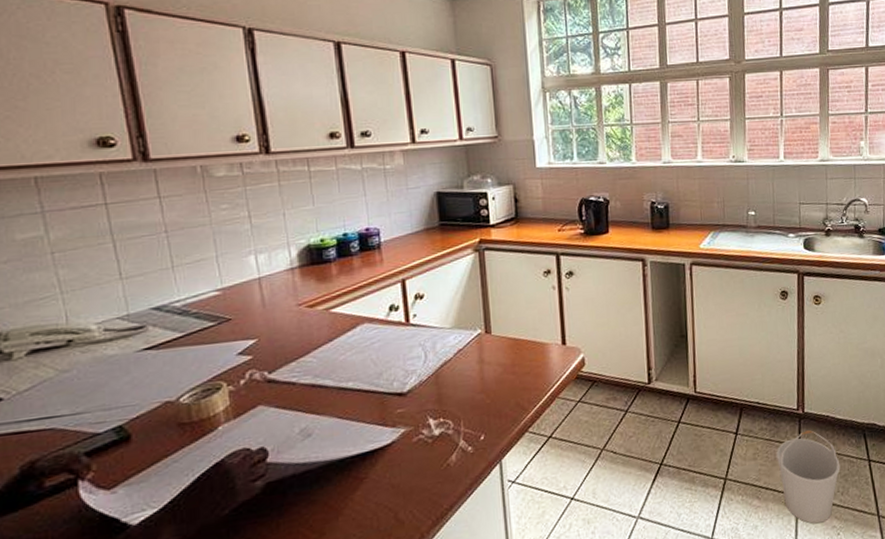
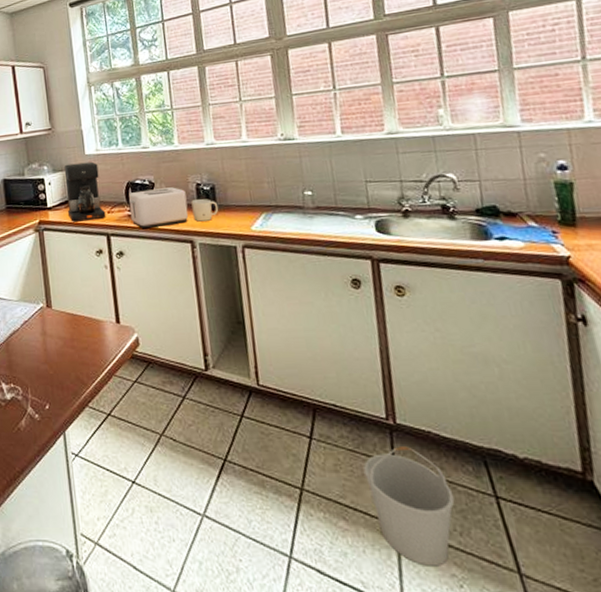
coffee maker: none [512,175,557,241] -> present [65,161,106,222]
toaster: none [581,205,642,248] -> present [128,187,189,229]
mug: none [645,217,671,240] -> present [191,199,219,222]

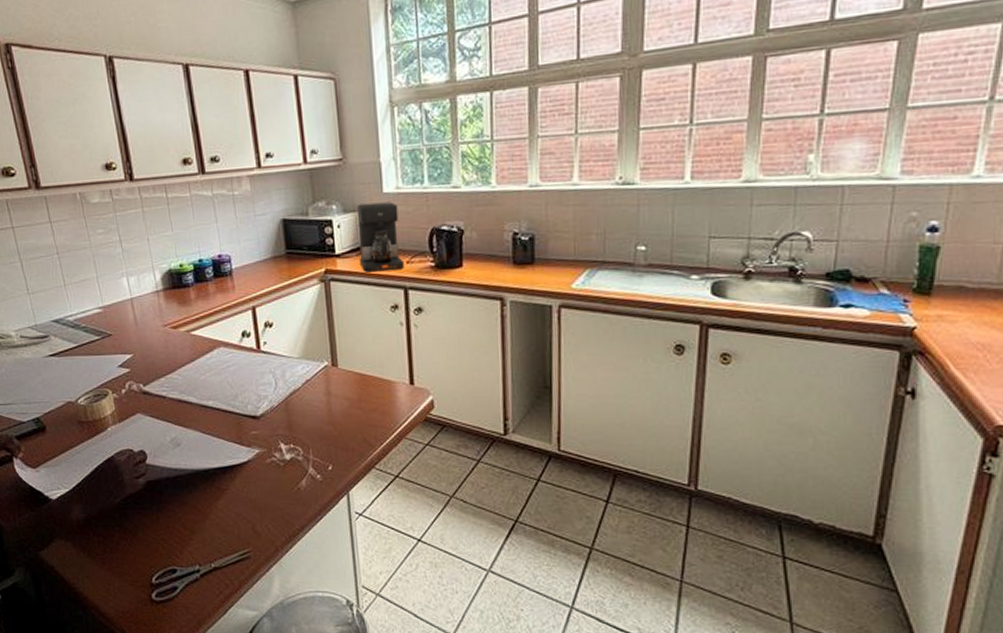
toaster: present [128,187,189,229] -> none [432,236,501,283]
mug: present [191,199,219,222] -> none [505,251,537,277]
bucket: present [363,446,455,567] -> none [657,511,742,616]

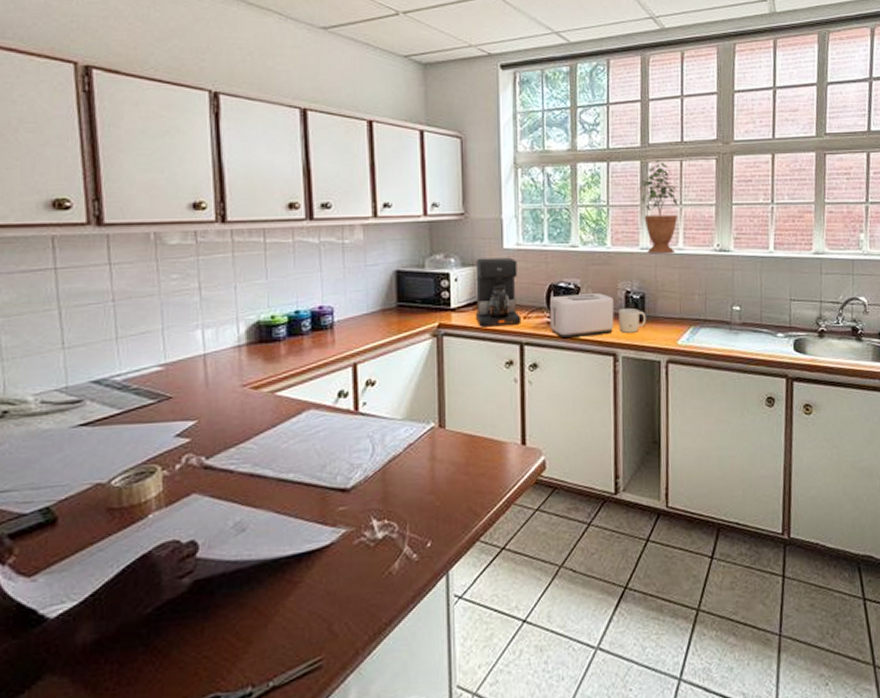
toaster: none [432,236,501,283] -> present [549,293,614,339]
mug: none [505,251,537,277] -> present [618,308,647,333]
potted plant: none [525,84,573,192] -> present [637,160,678,254]

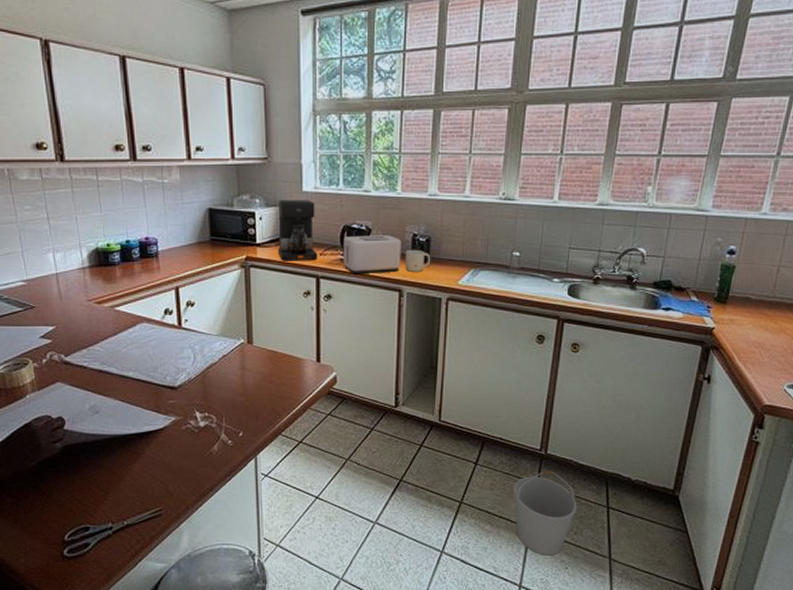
potted plant: present [637,160,678,254] -> none [429,109,468,201]
bucket: none [757,559,831,670] -> present [514,471,577,556]

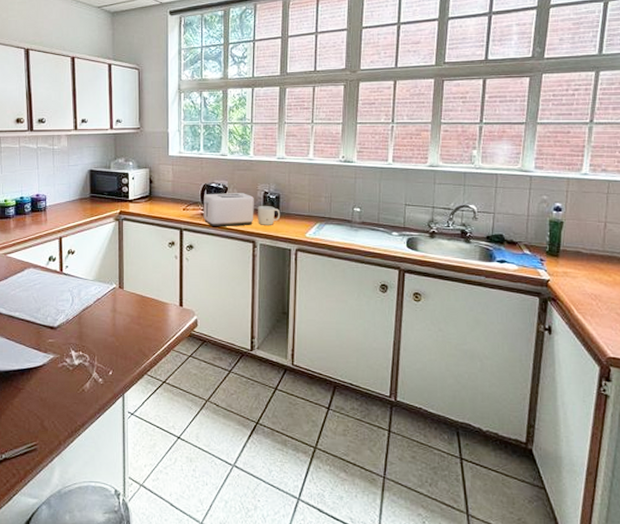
coffee maker: present [278,199,318,261] -> none [148,162,182,215]
bucket: present [514,471,577,556] -> none [366,418,430,508]

